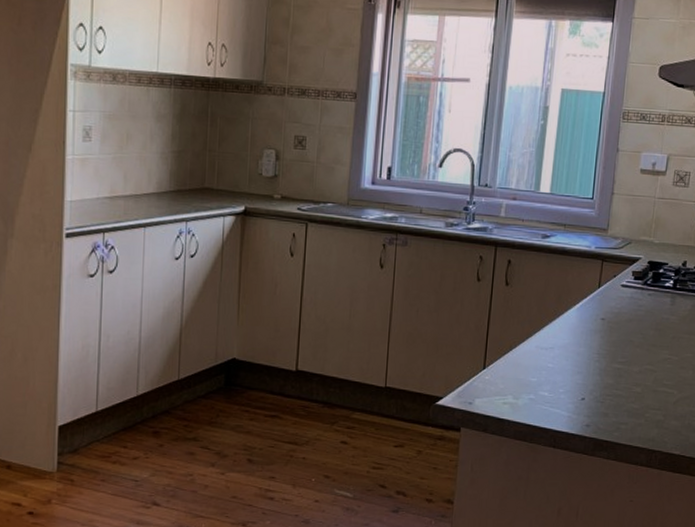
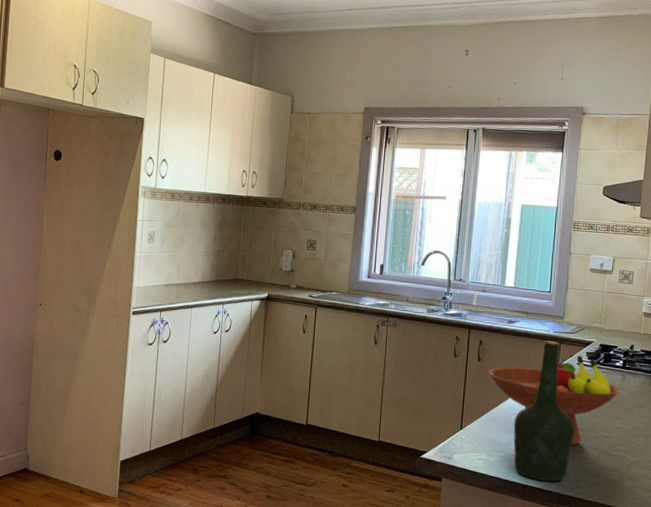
fruit bowl: none [518,276,670,383] -> present [488,356,621,446]
bottle: none [545,258,617,426] -> present [513,341,576,482]

